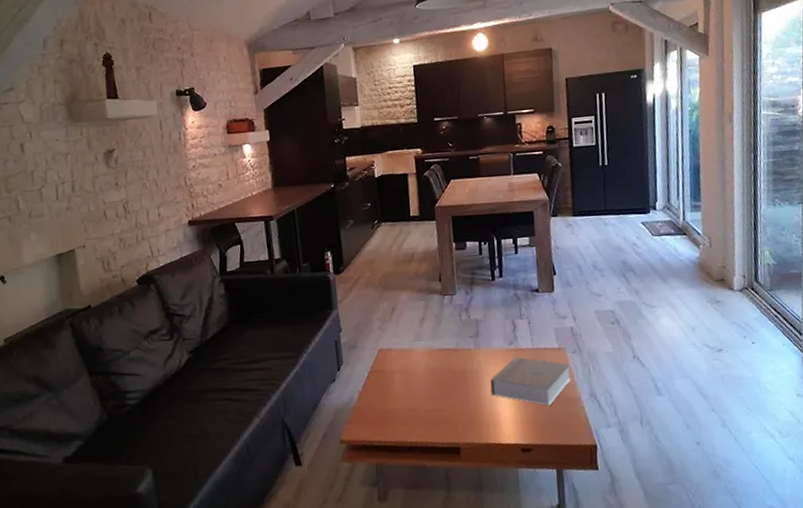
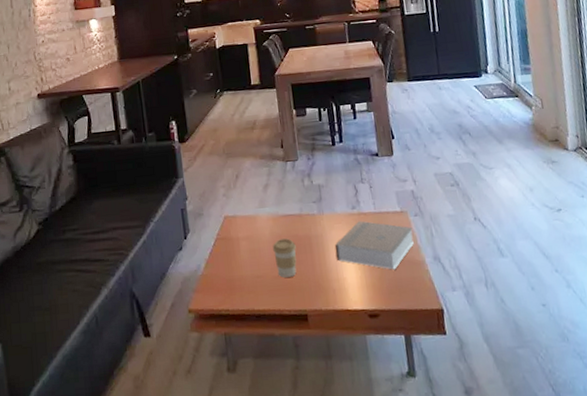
coffee cup: none [426,372,451,411] -> present [272,238,297,278]

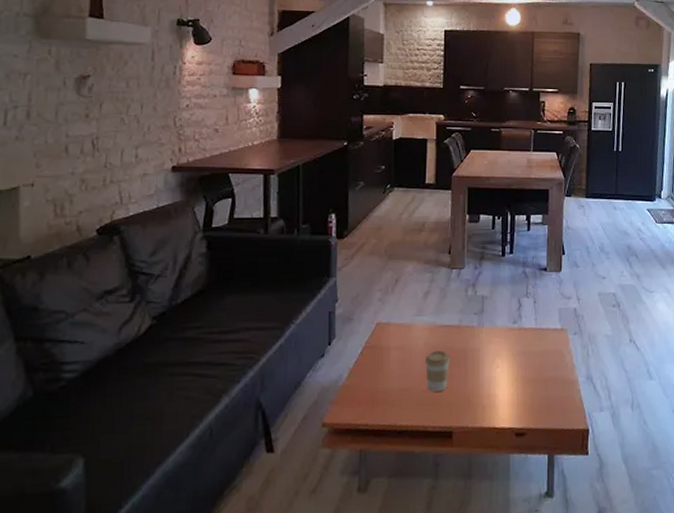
book: present [334,221,415,270] -> none [490,336,571,388]

